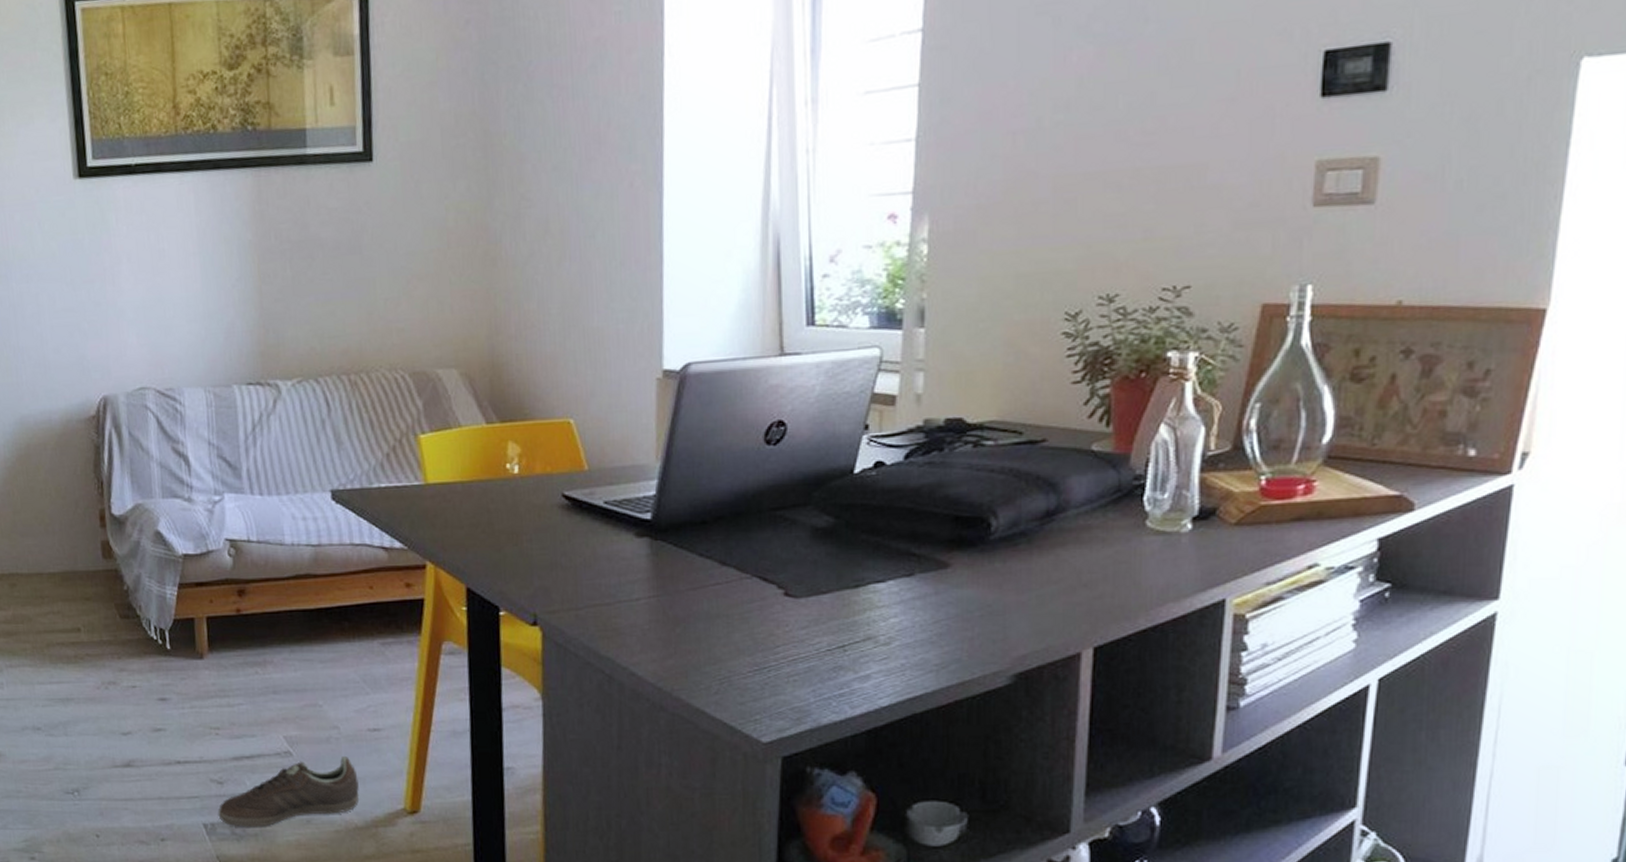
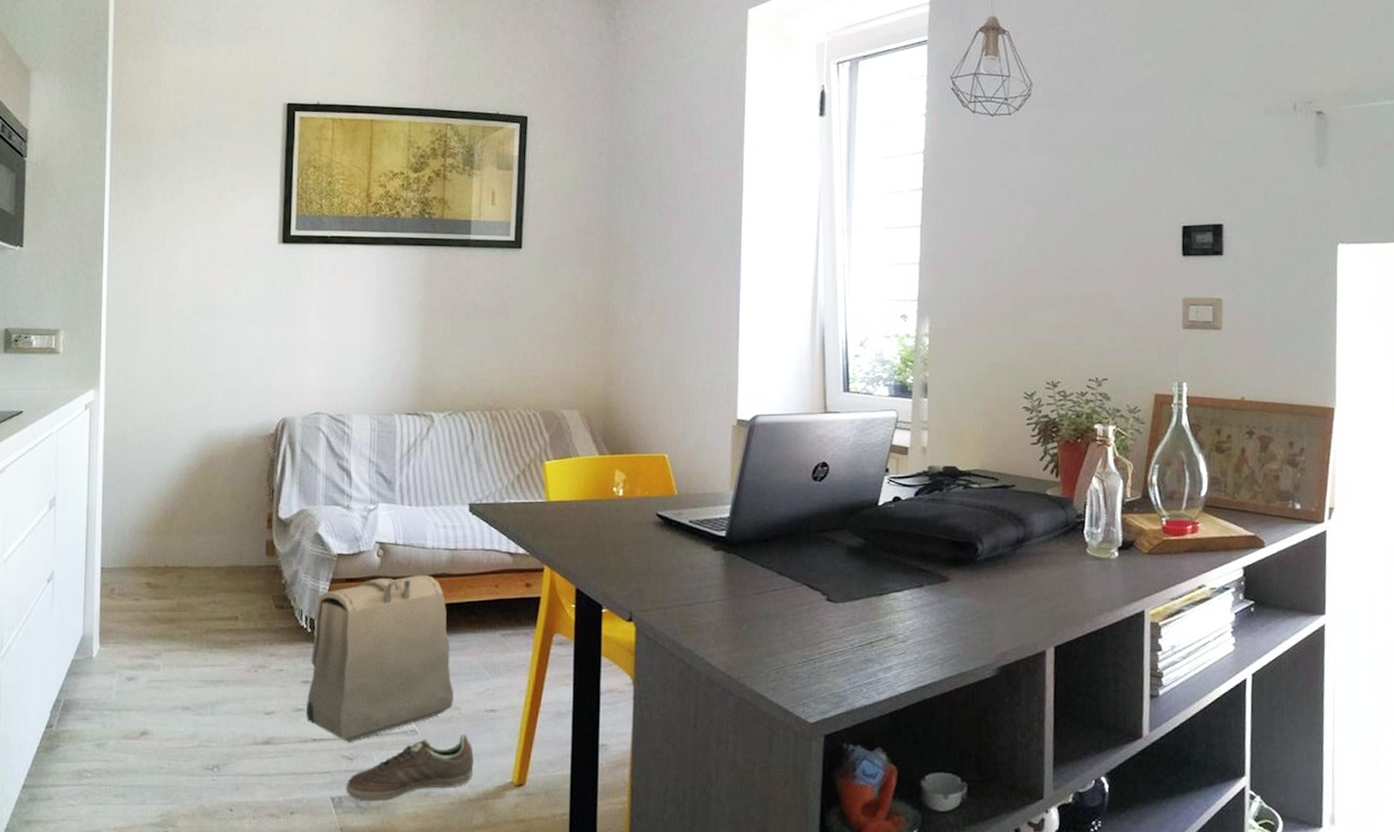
backpack: none [165,575,330,765] -> present [305,574,453,742]

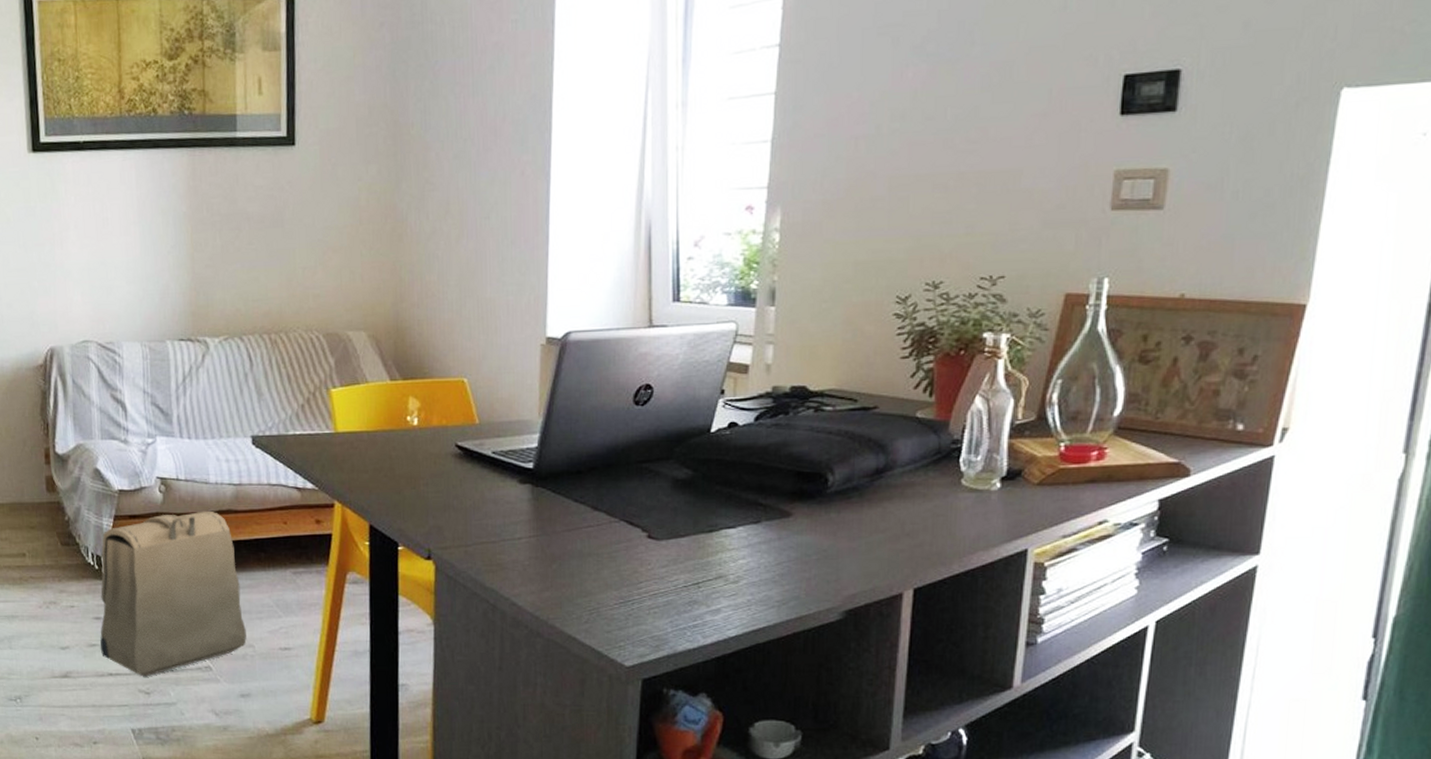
sneaker: present [345,735,474,800] -> none [145,672,271,733]

